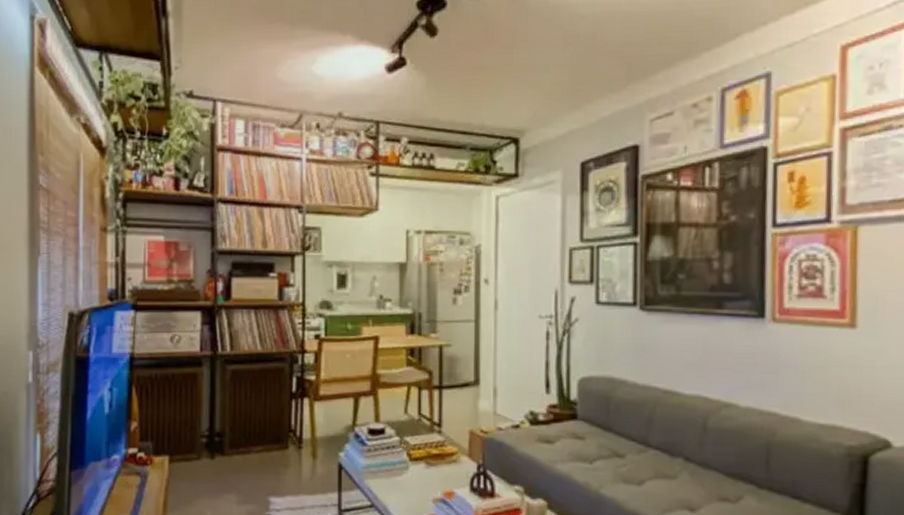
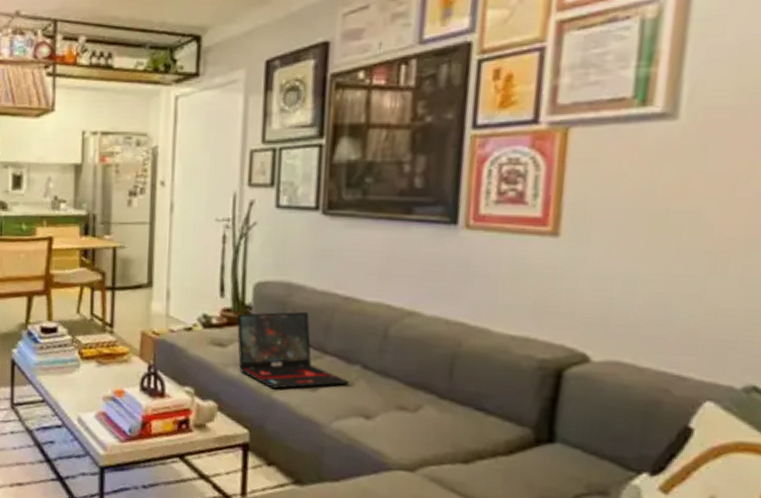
laptop: none [562,405,674,484] -> present [236,311,350,389]

